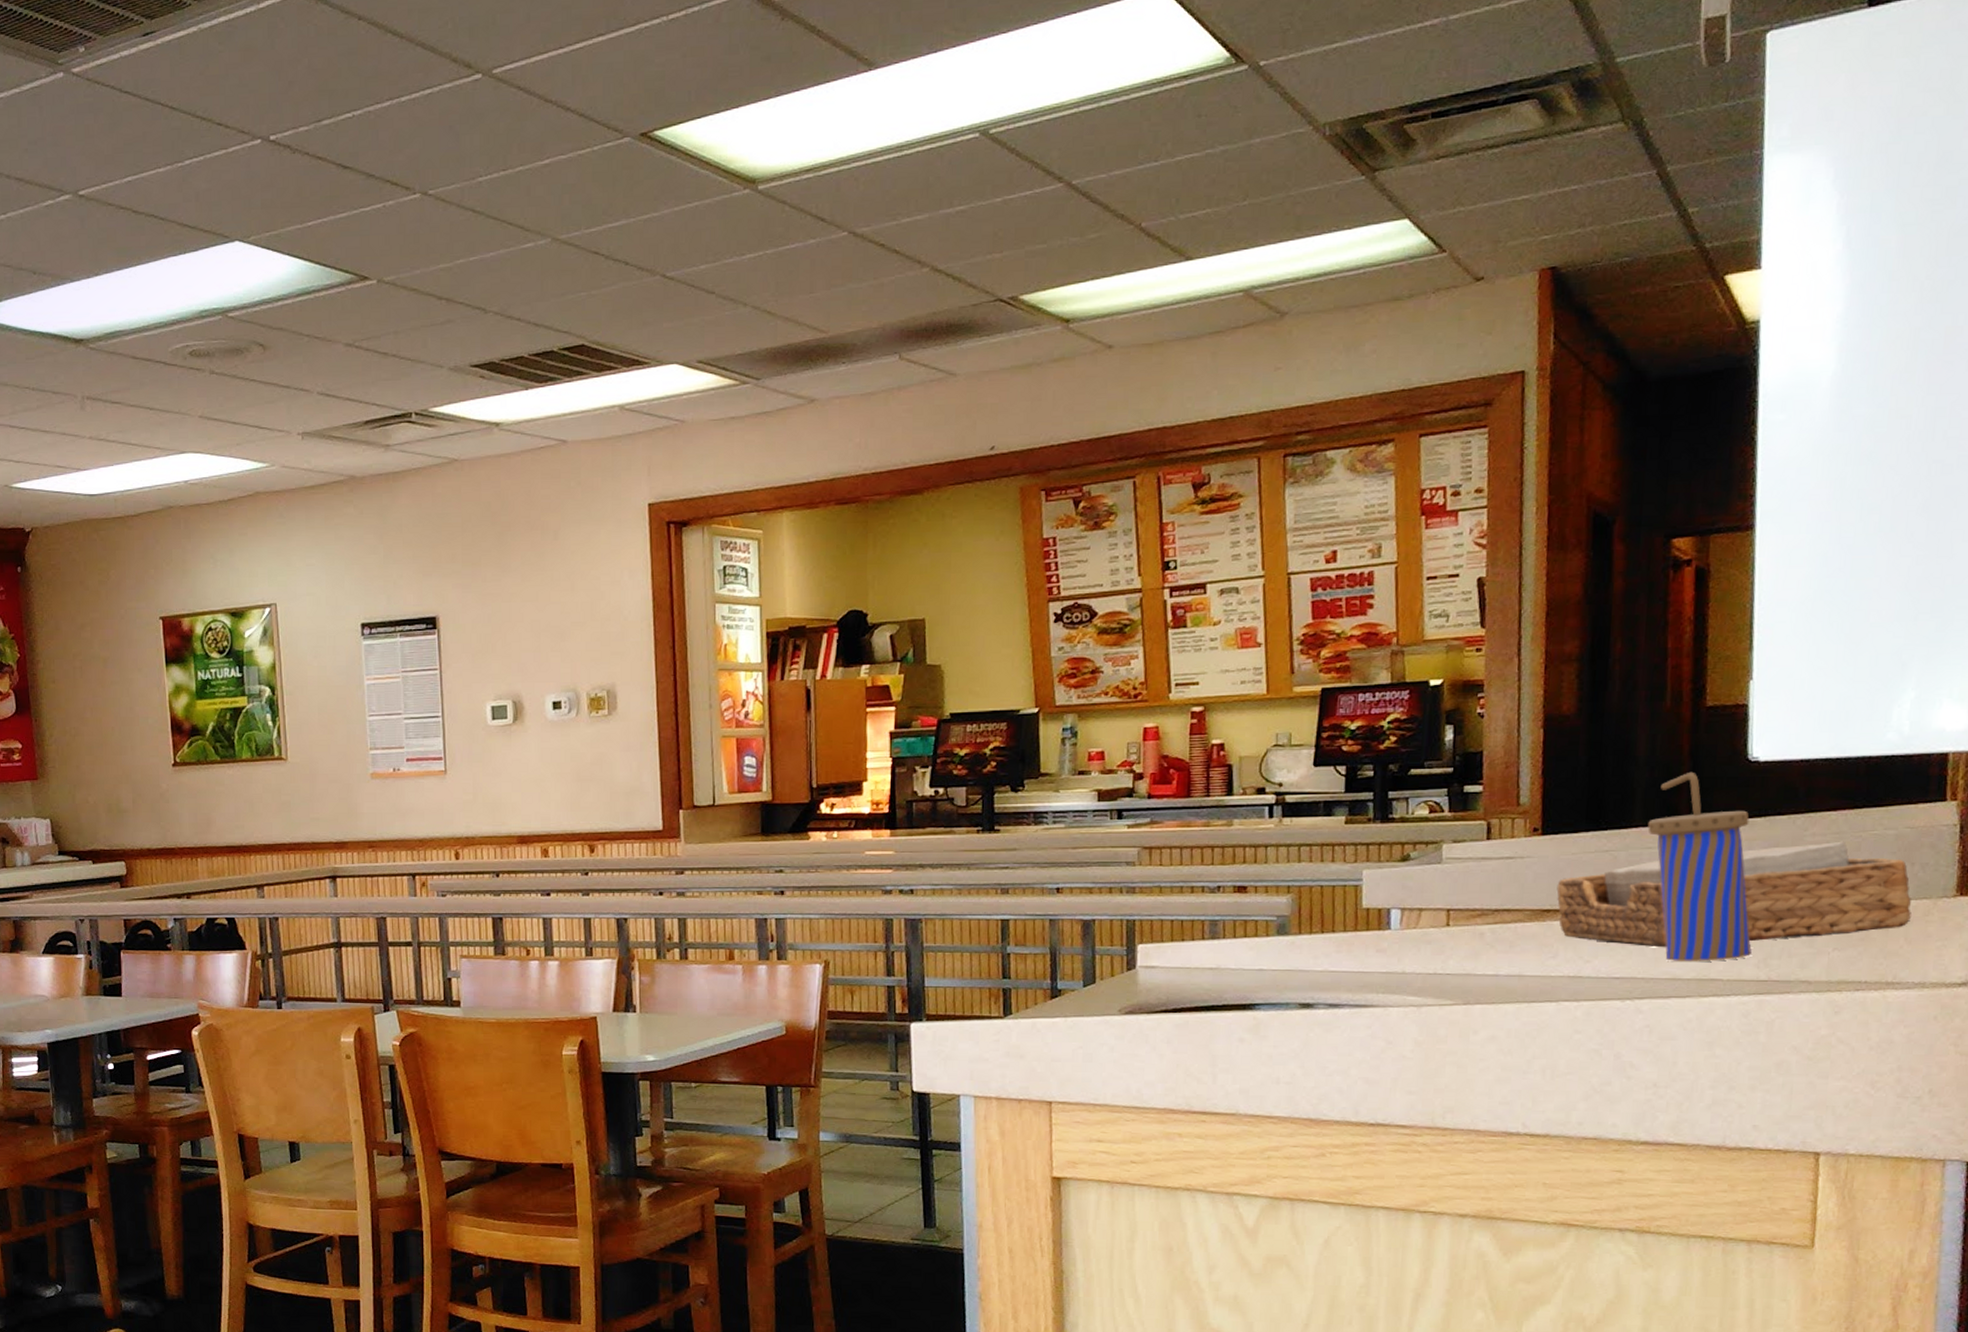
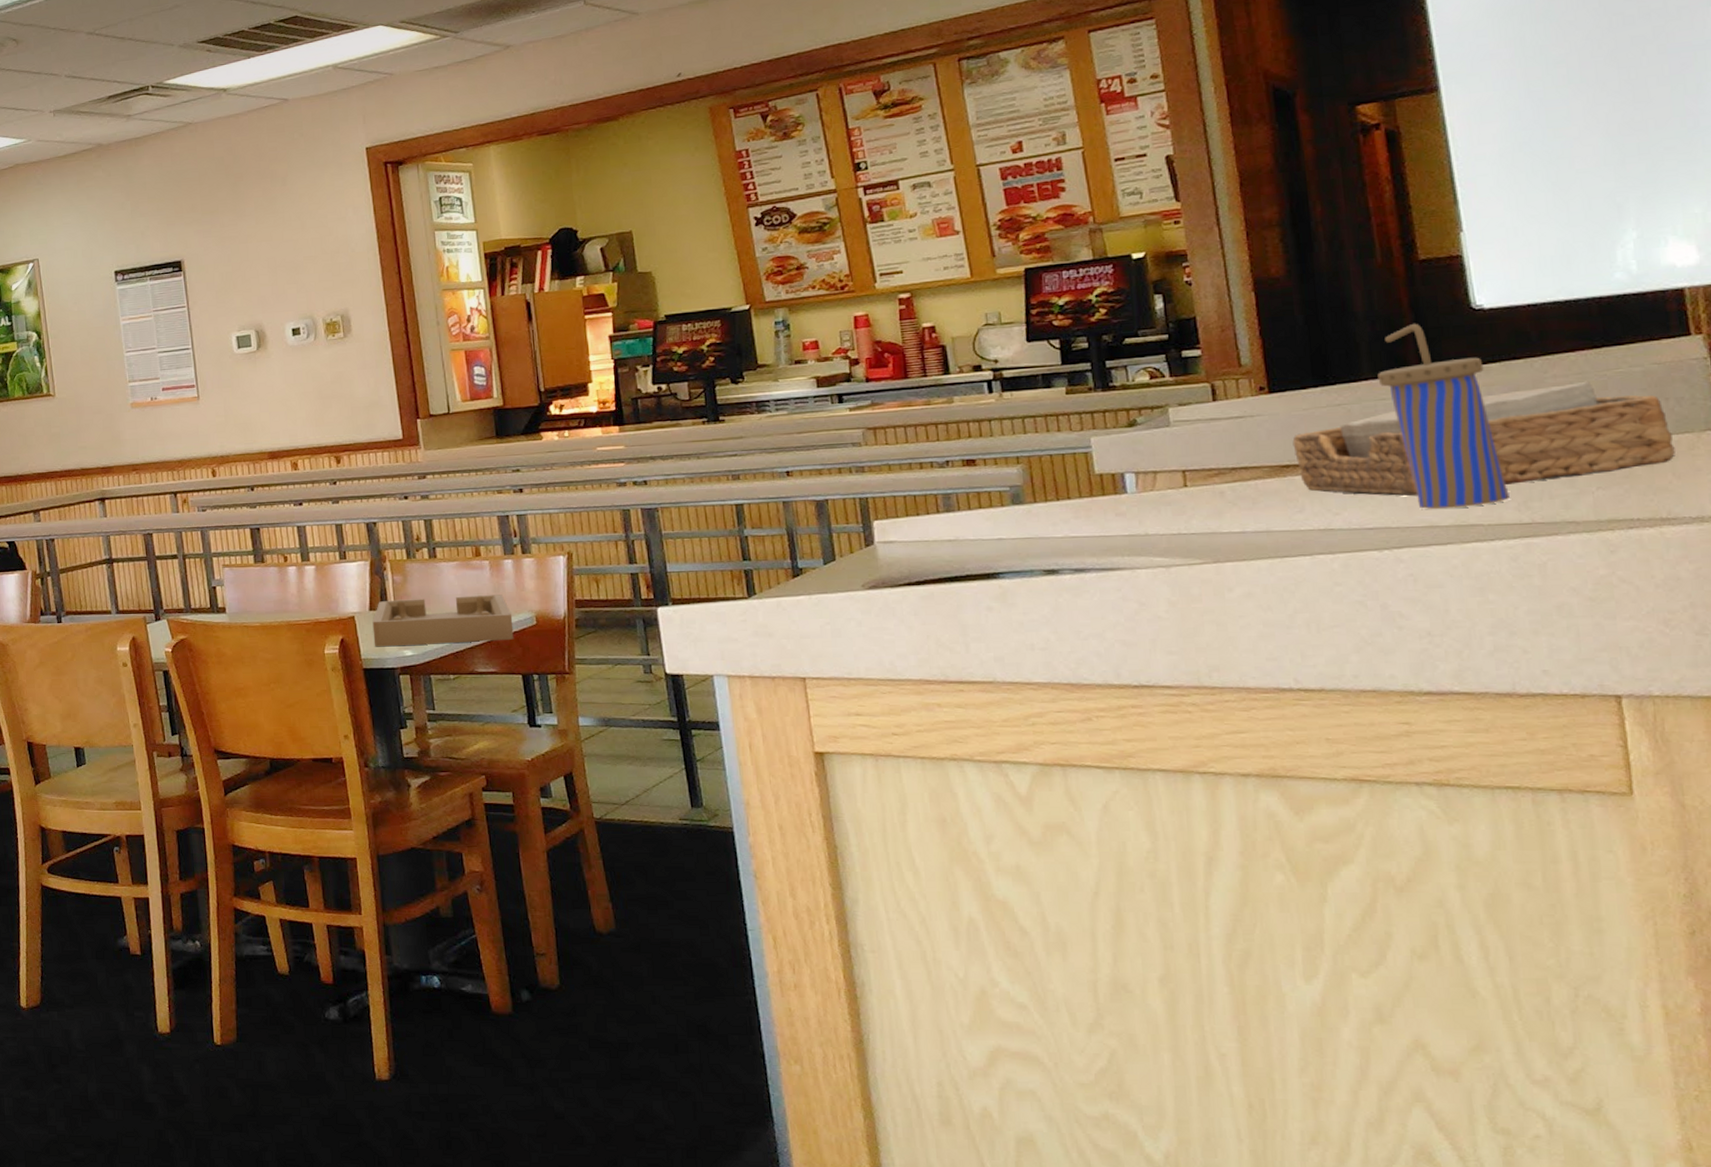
tray: none [615,1001,762,1051] -> present [372,594,514,647]

